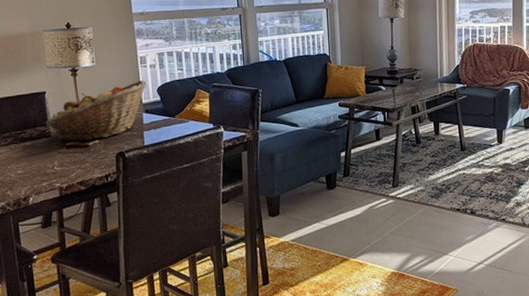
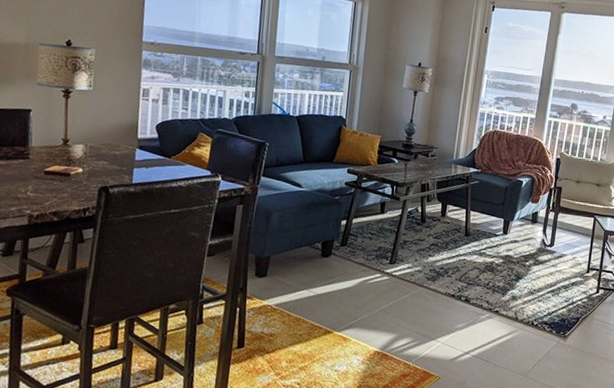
fruit basket: present [45,80,147,142] -> none [25,114,146,170]

